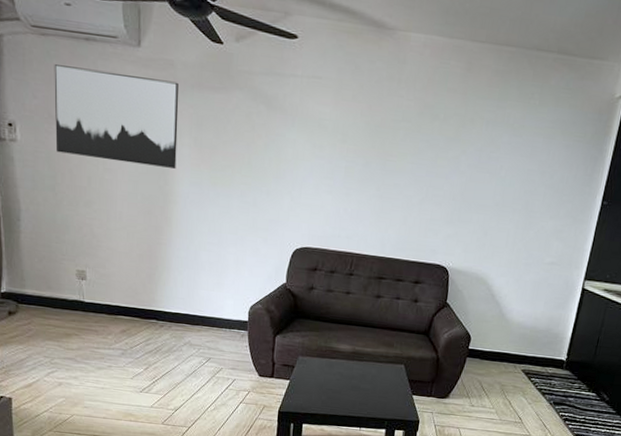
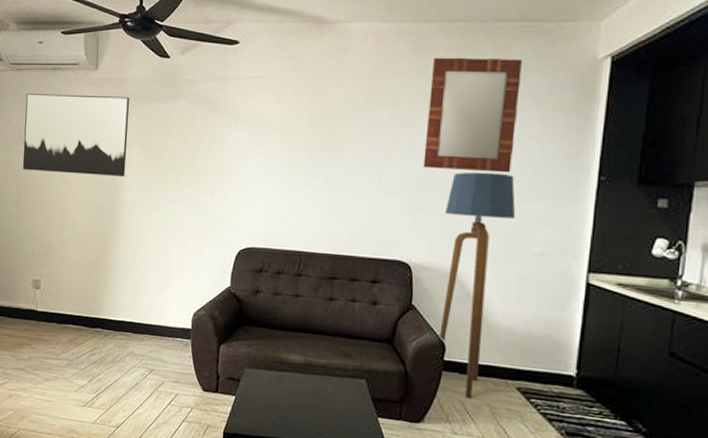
home mirror: none [465,78,556,193] -> present [423,57,522,173]
floor lamp: none [467,189,538,379] -> present [439,171,516,399]

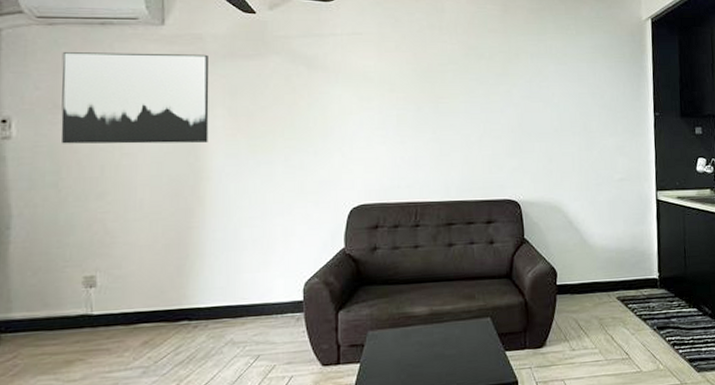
home mirror: present [423,57,522,173] -> none [519,17,591,114]
floor lamp: present [439,171,516,399] -> none [543,114,599,315]

